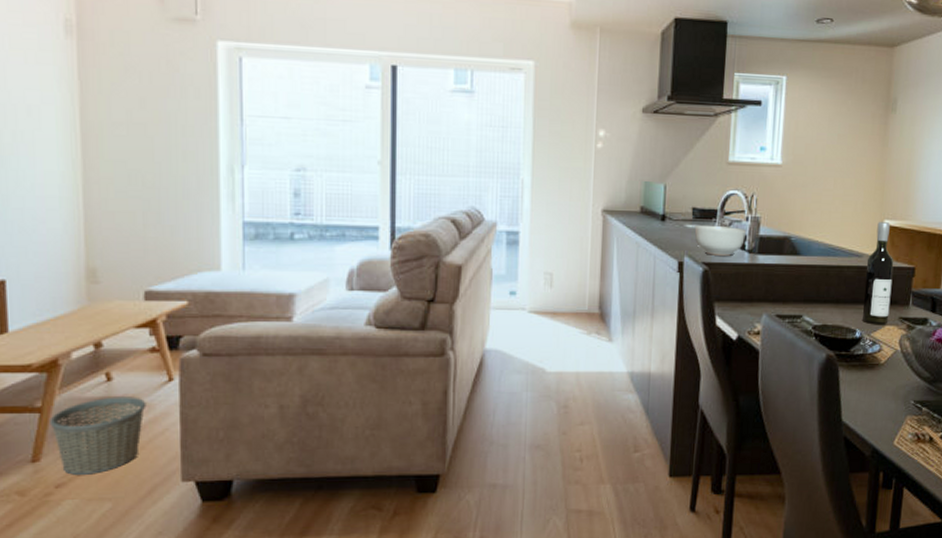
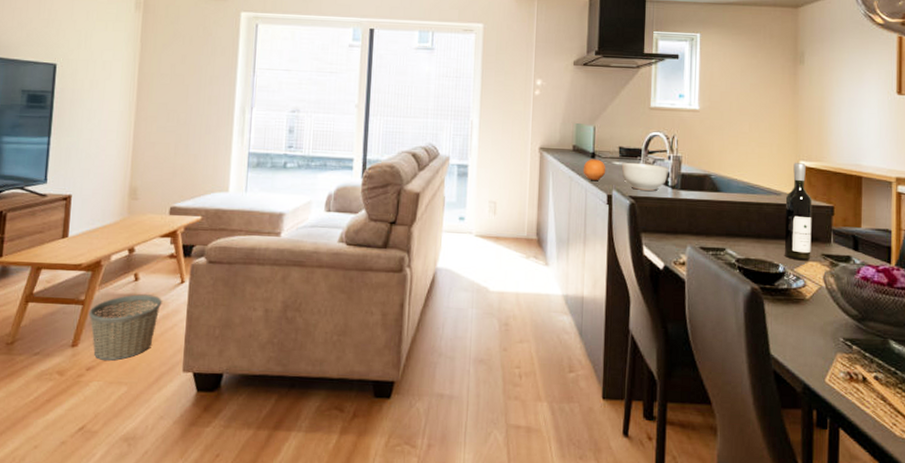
fruit: none [651,222,678,246] -> present [583,159,606,180]

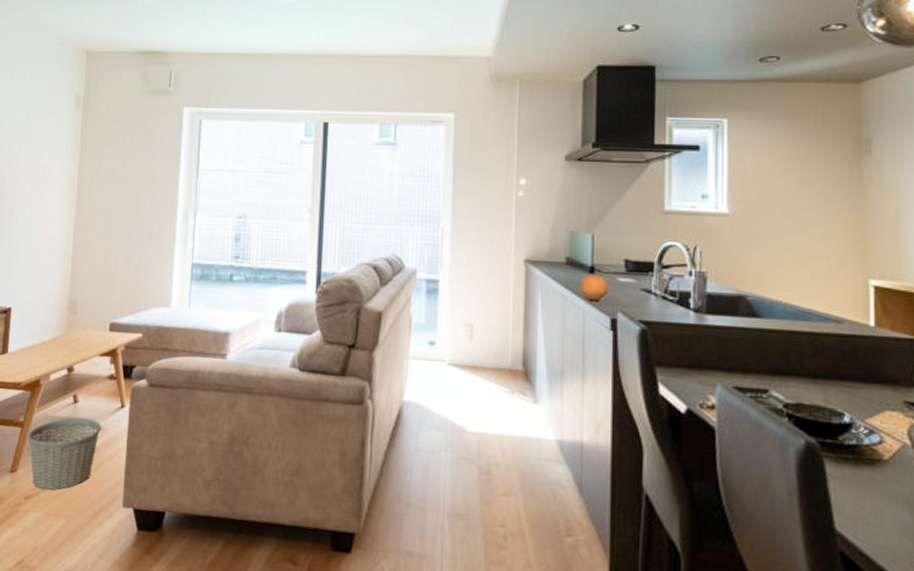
bowl: present [621,162,669,191] -> none [628,278,691,314]
bottle: present [784,163,812,261] -> none [850,282,889,410]

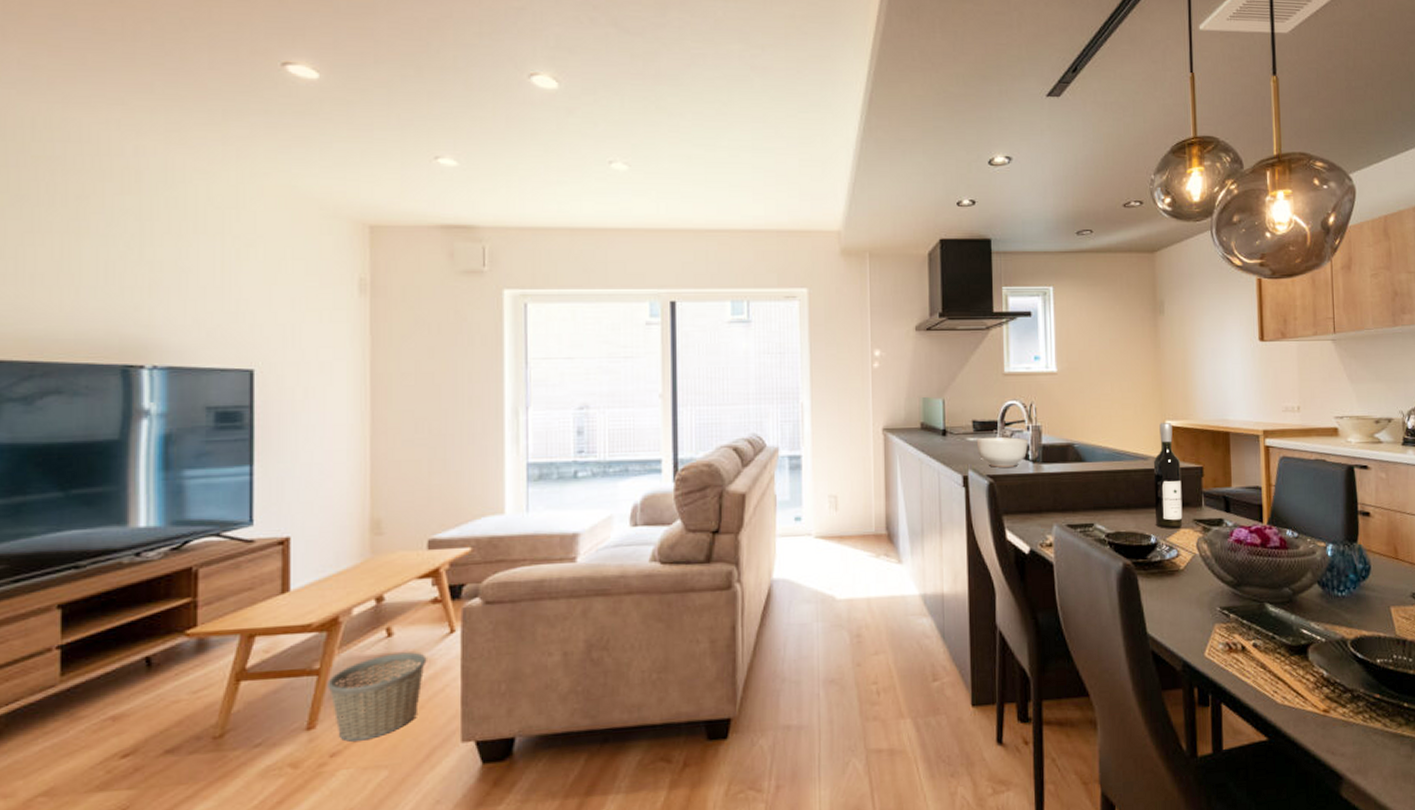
fruit: present [579,274,609,301] -> none [933,436,960,461]
bowl: none [628,278,691,314] -> present [976,436,1029,467]
bottle: none [850,282,889,410] -> present [1153,423,1183,529]

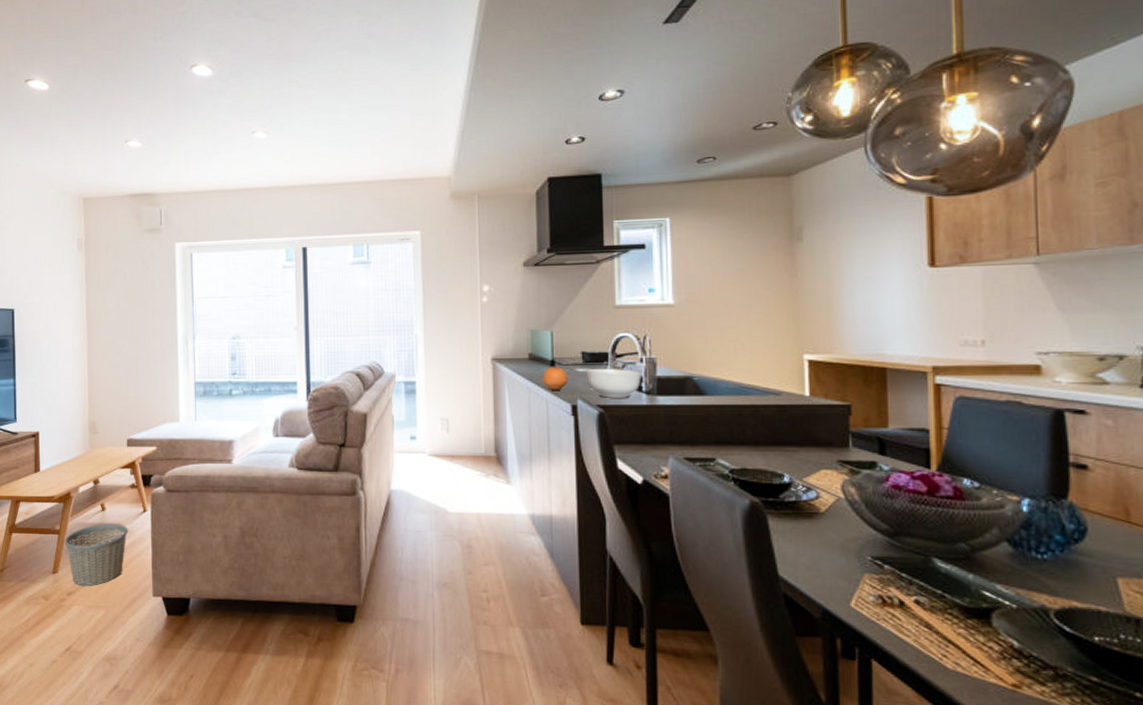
fruit: none [933,436,960,461] -> present [542,367,569,390]
bottle: present [1153,423,1183,529] -> none [787,357,824,469]

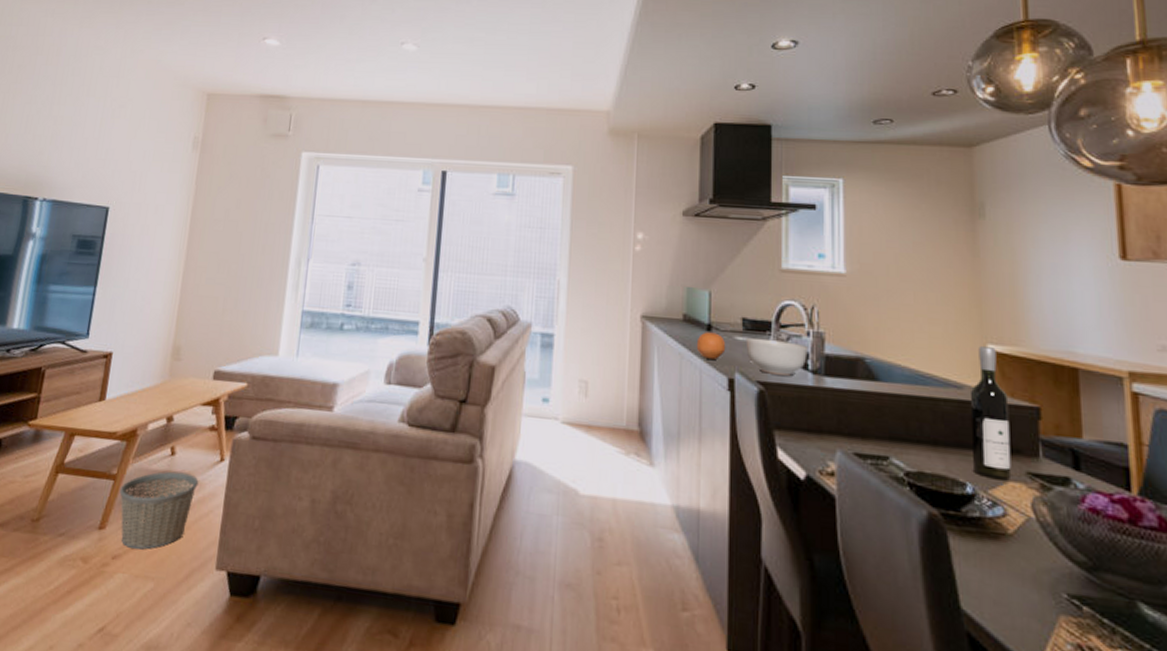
bottle: none [787,357,824,469] -> present [969,346,1012,481]

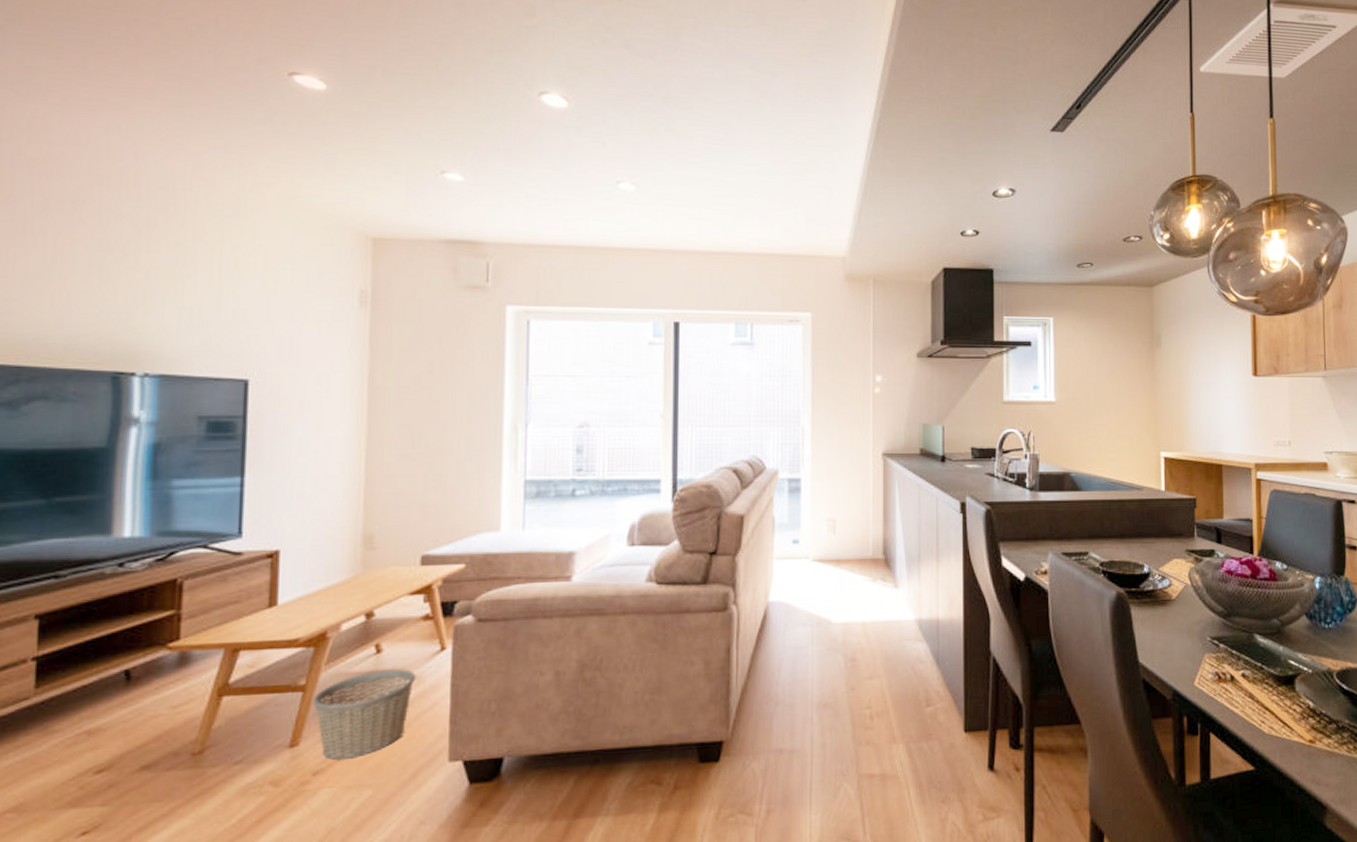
fruit: present [696,332,726,360] -> none [932,463,958,487]
bowl: present [745,337,809,376] -> none [974,464,1026,494]
bottle: present [969,346,1012,481] -> none [1147,454,1176,559]

